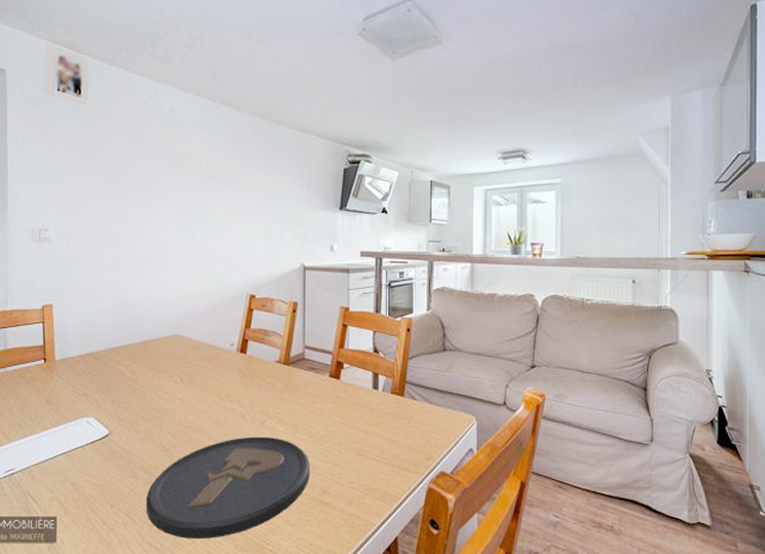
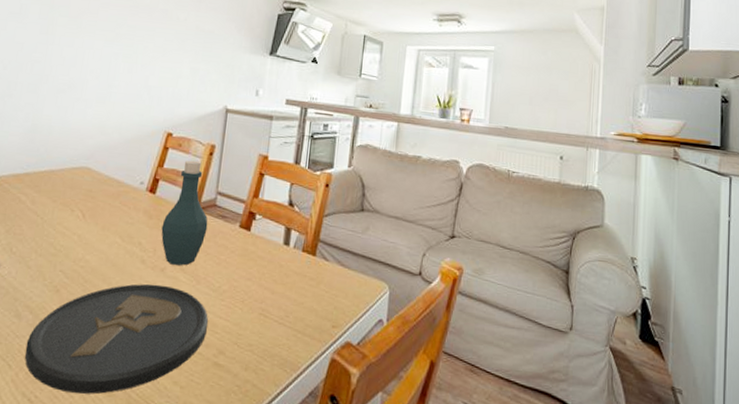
bottle: none [256,319,299,417] -> present [161,160,208,266]

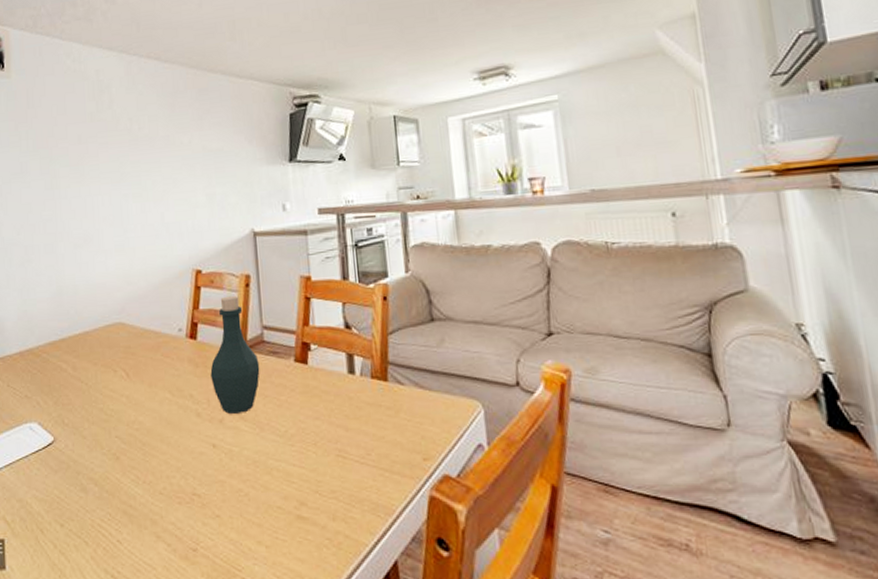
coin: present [24,284,208,394] -> none [98,437,282,565]

